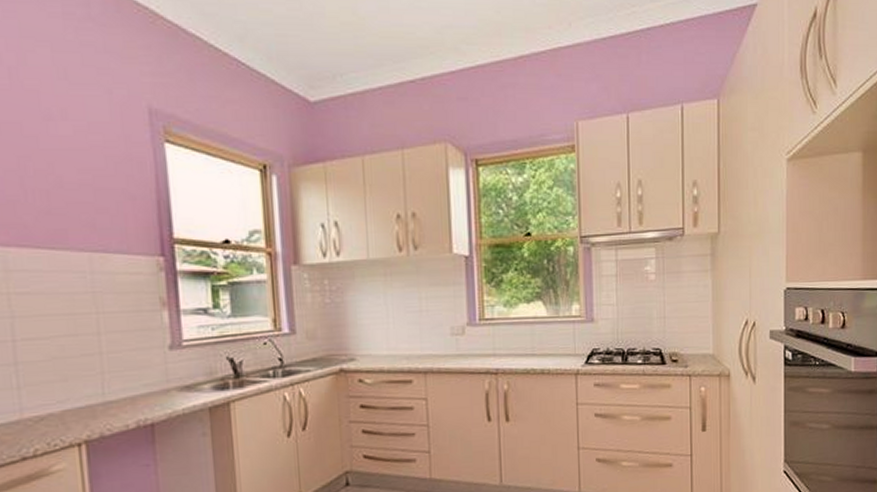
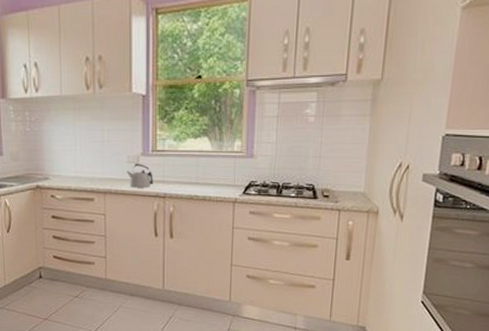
kettle: none [450,335,483,366] -> present [126,164,153,189]

